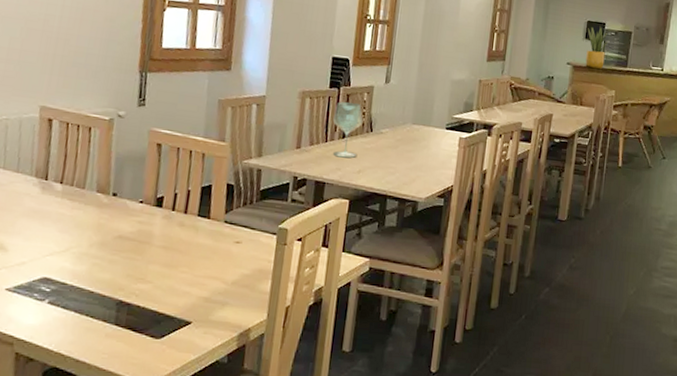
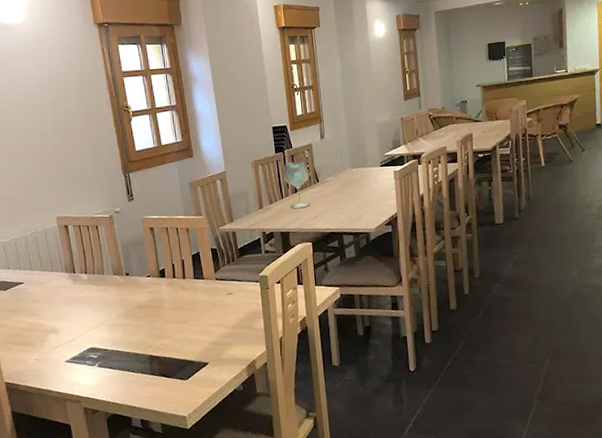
planter: present [585,26,610,70] -> none [489,46,512,86]

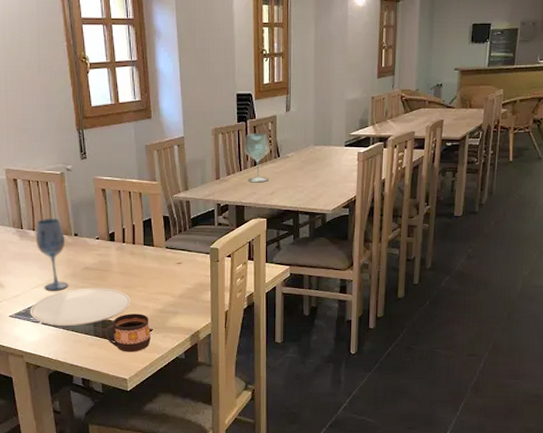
plate: none [85,324,185,367] -> present [30,288,131,326]
wineglass: none [88,260,123,332] -> present [35,218,69,291]
cup: none [161,347,207,389] -> present [105,313,151,352]

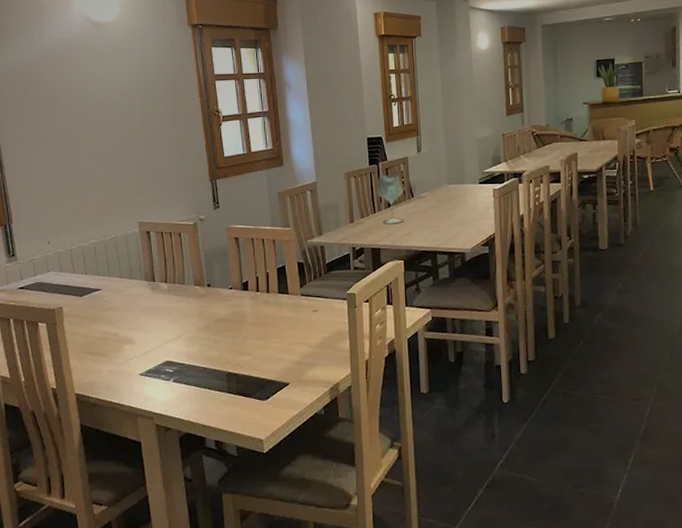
plate: present [30,288,131,326] -> none [161,340,266,383]
wineglass: present [35,218,69,291] -> none [168,269,202,346]
cup: present [105,313,151,352] -> none [239,366,287,410]
planter: none [473,27,496,71] -> present [598,63,622,104]

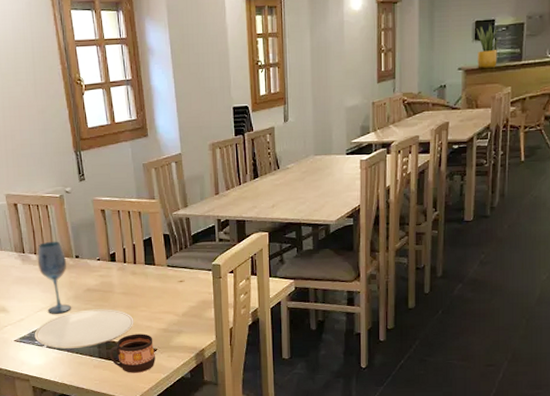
plate: none [161,340,266,383] -> present [34,309,134,349]
wineglass: none [168,269,202,346] -> present [37,241,72,314]
cup: none [239,366,287,410] -> present [109,333,155,373]
wine glass: present [377,174,404,225] -> none [242,145,270,197]

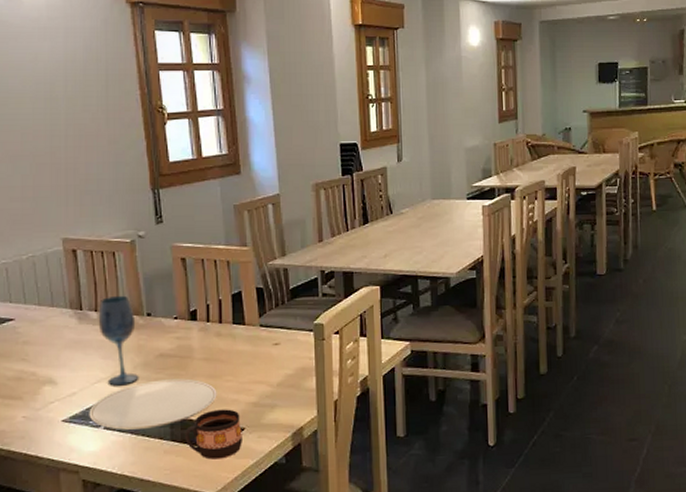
planter: present [476,24,501,70] -> none [600,67,625,113]

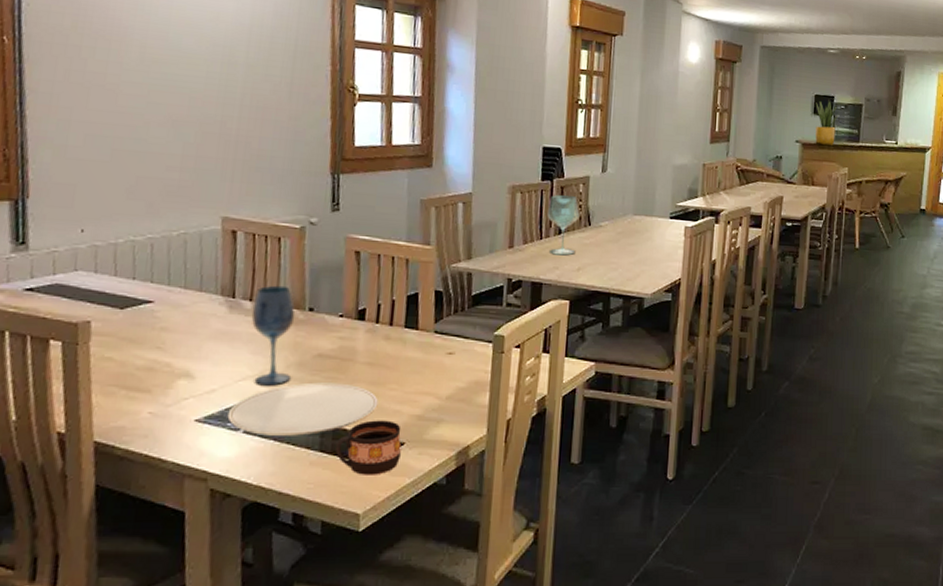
wine glass: none [350,186,381,245] -> present [547,194,580,256]
planter: none [600,67,625,113] -> present [815,100,840,147]

